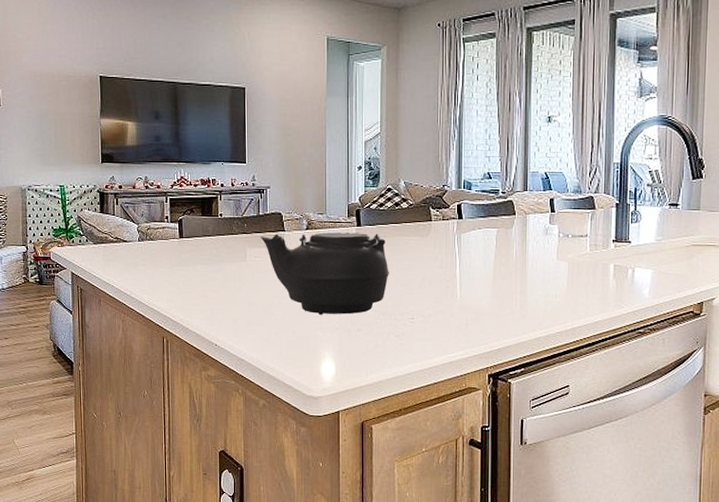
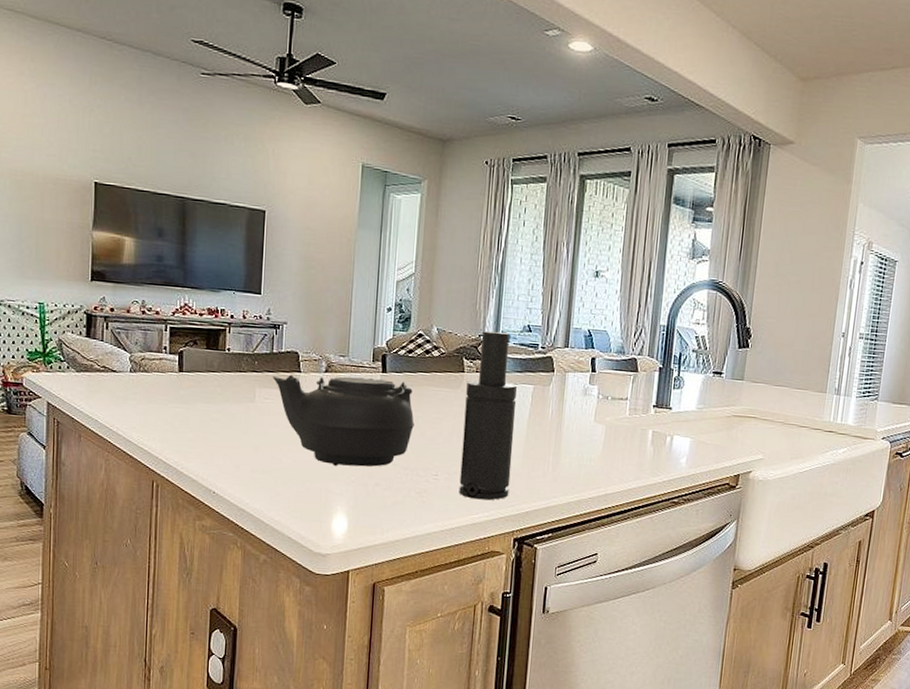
soap dispenser: none [434,180,482,340] -> present [459,331,517,501]

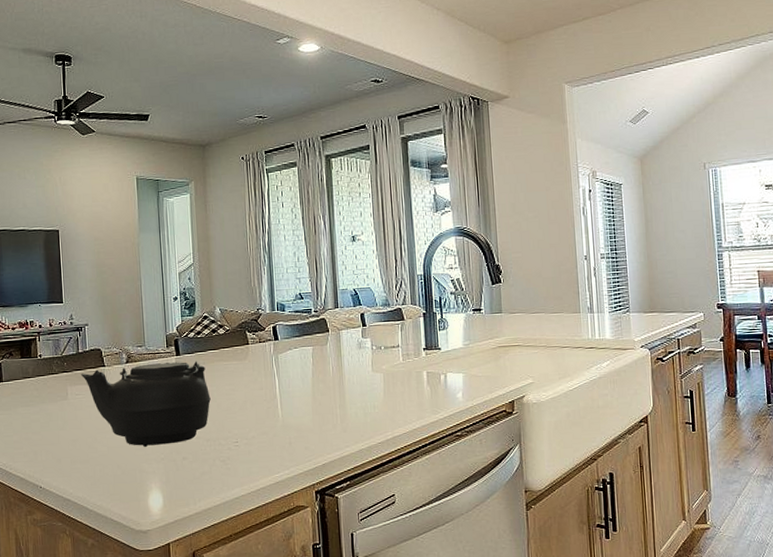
soap dispenser: present [459,331,517,501] -> none [252,303,305,460]

